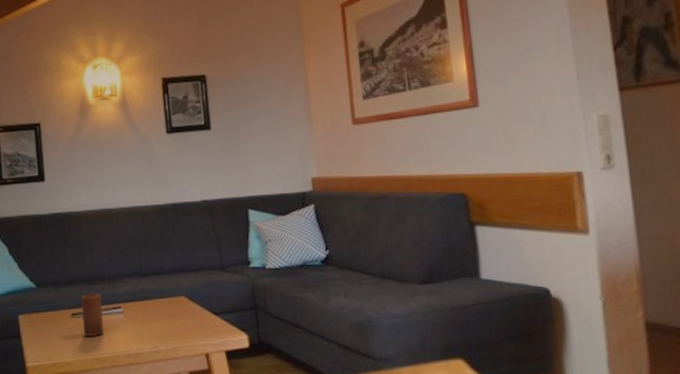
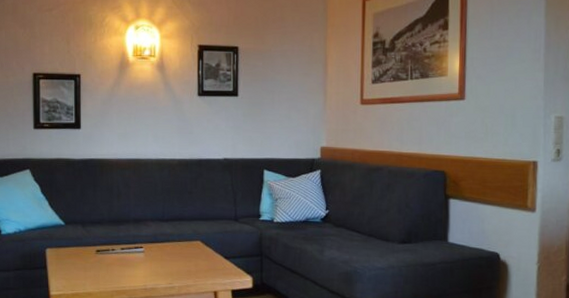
candle: present [80,293,104,338] -> none [105,233,125,272]

